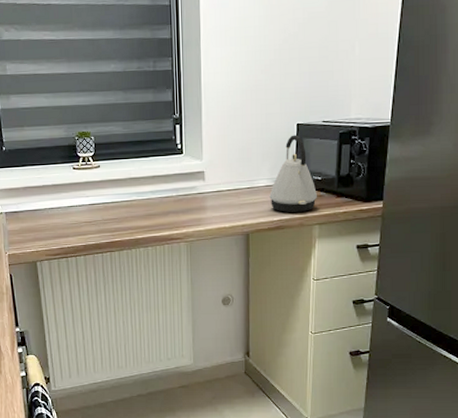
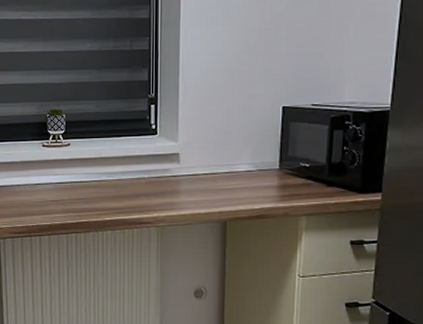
kettle: present [269,135,317,213] -> none [250,118,304,202]

